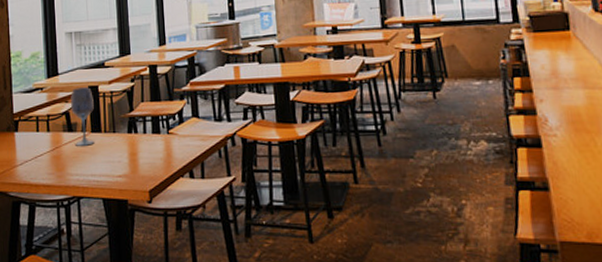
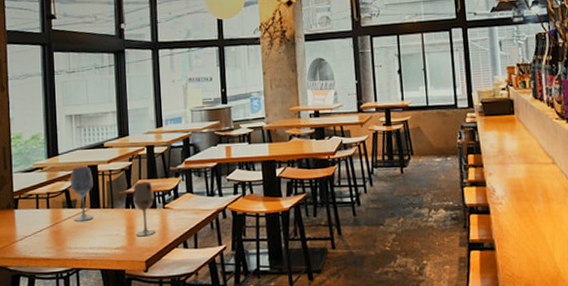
wine glass: none [135,104,159,165] -> present [133,181,155,237]

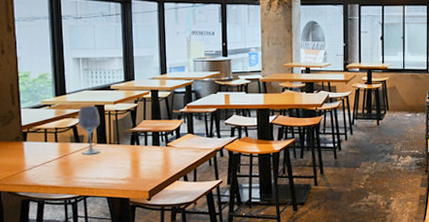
wine glass: present [133,181,155,237] -> none [138,122,158,170]

